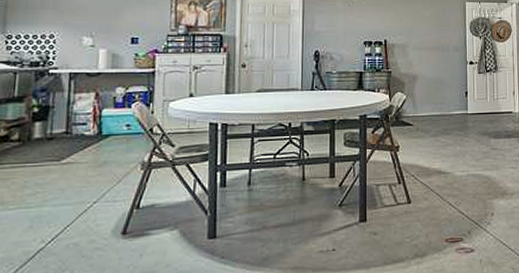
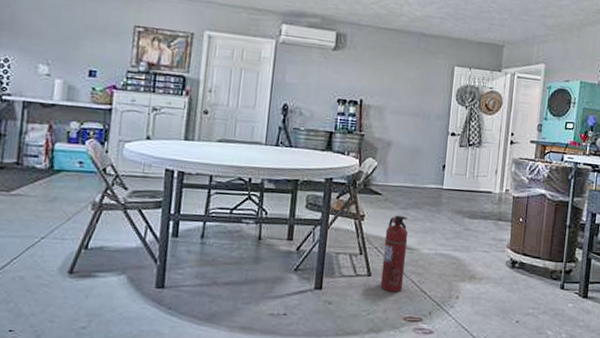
fire extinguisher: none [420,142,441,217] -> present [380,215,409,293]

